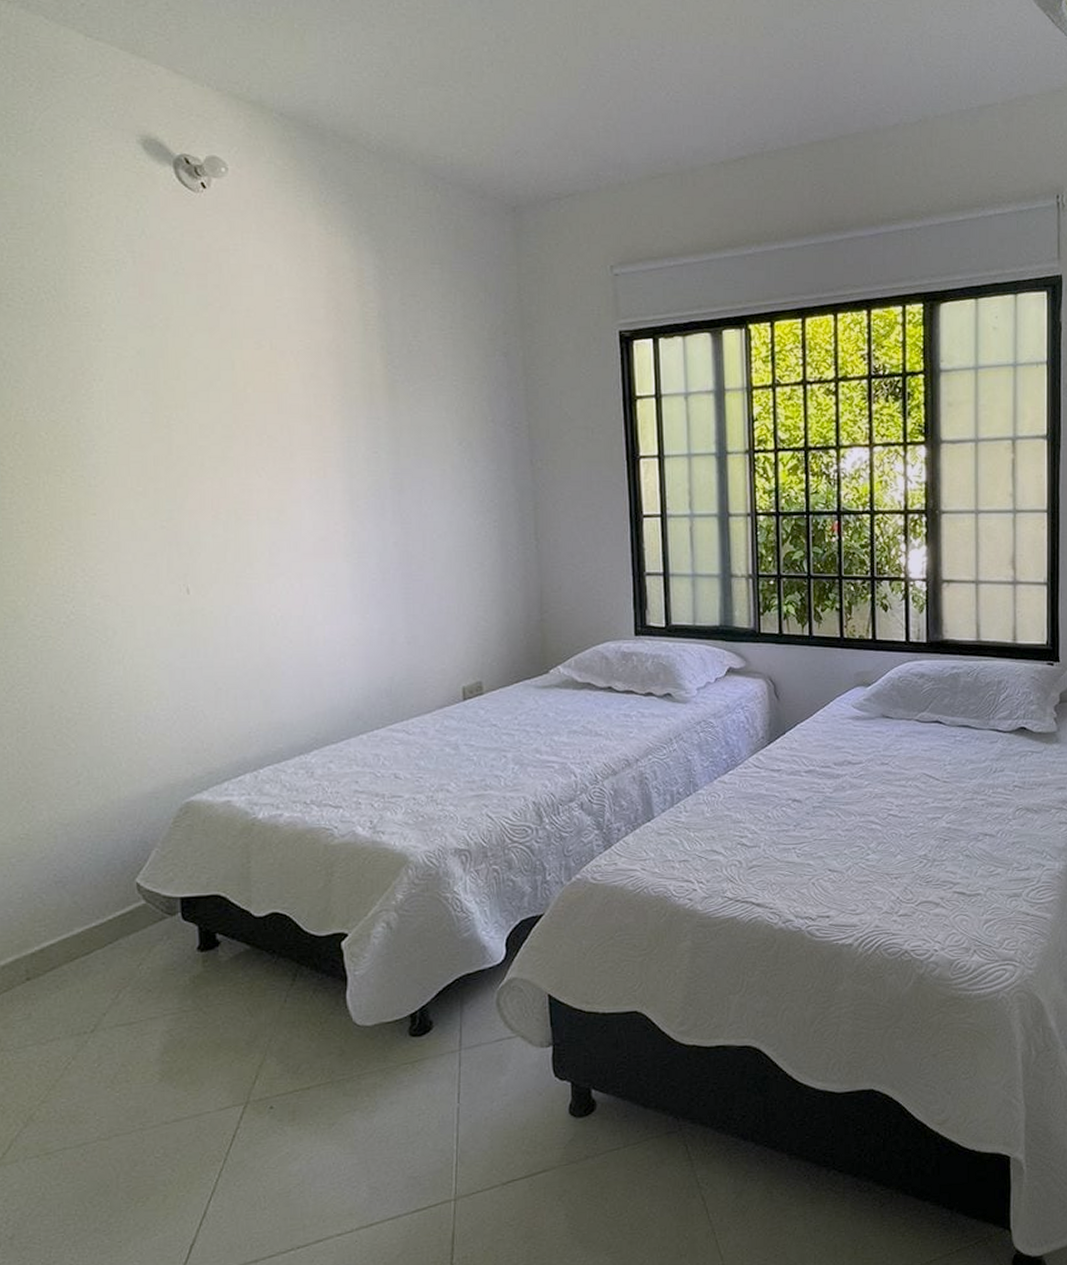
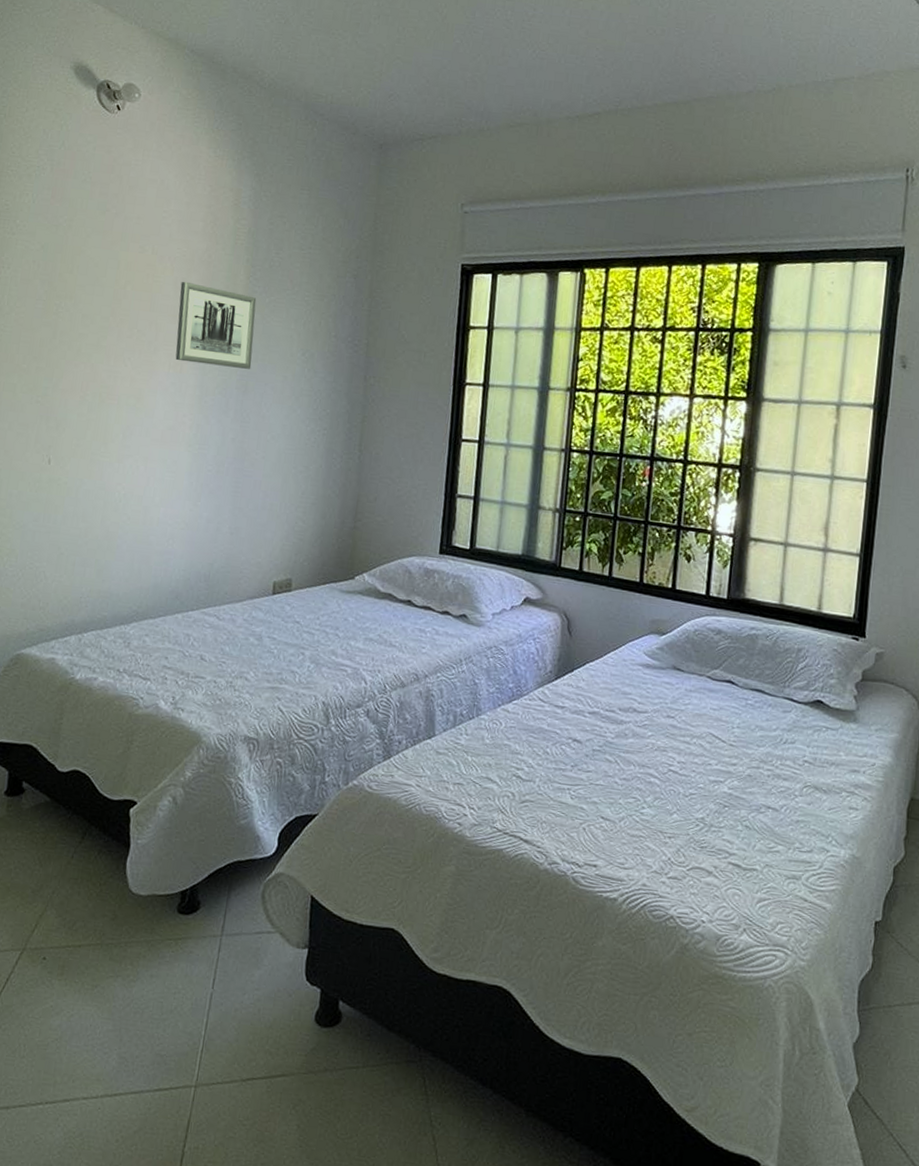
wall art: none [309,376,404,466] -> present [175,281,257,369]

